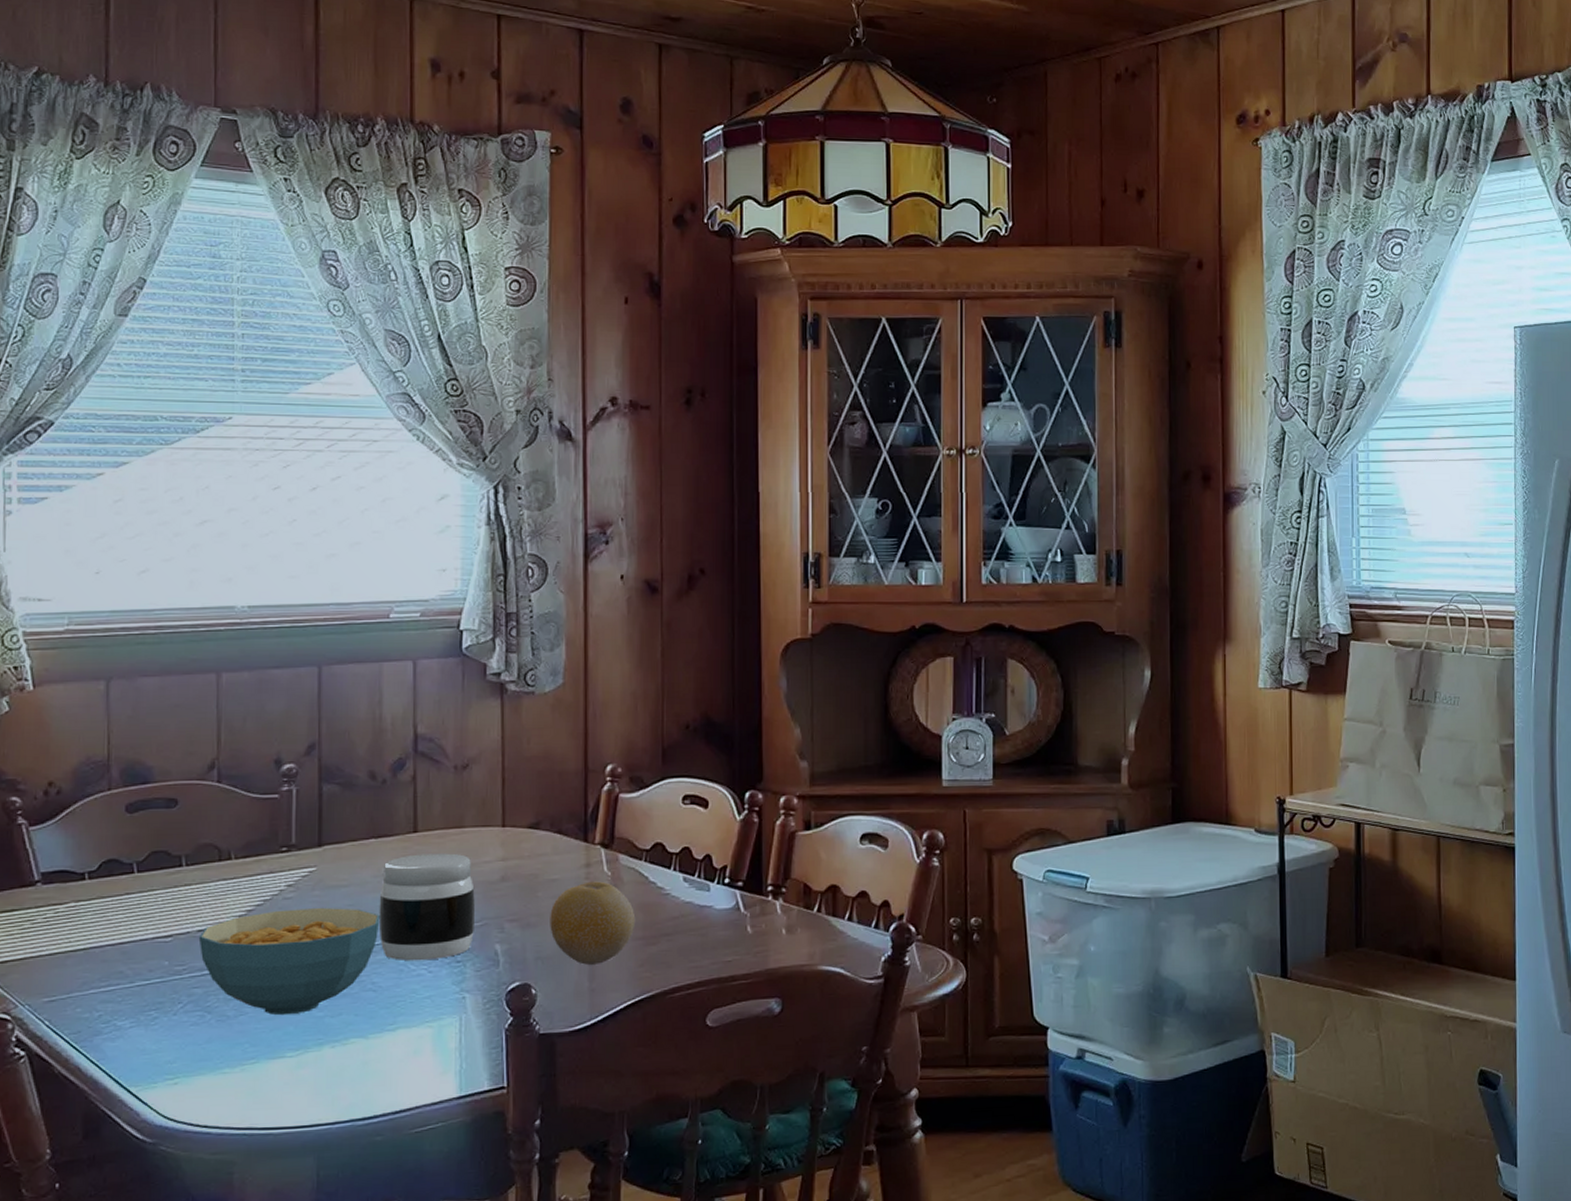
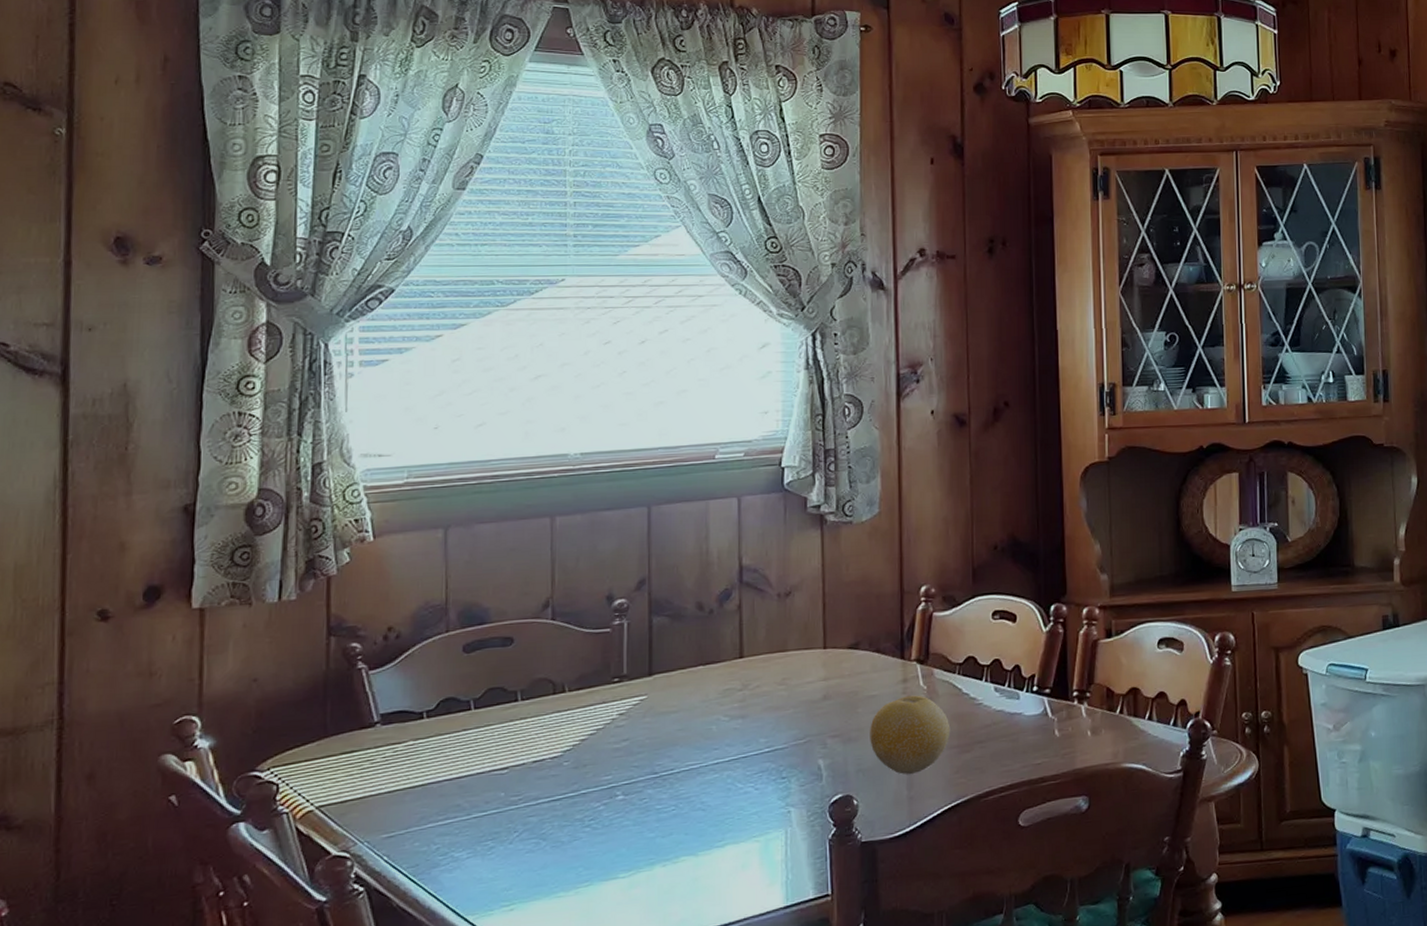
cereal bowl: present [198,907,380,1016] -> none [533,732,708,839]
jar: present [378,853,475,961] -> none [707,675,798,780]

